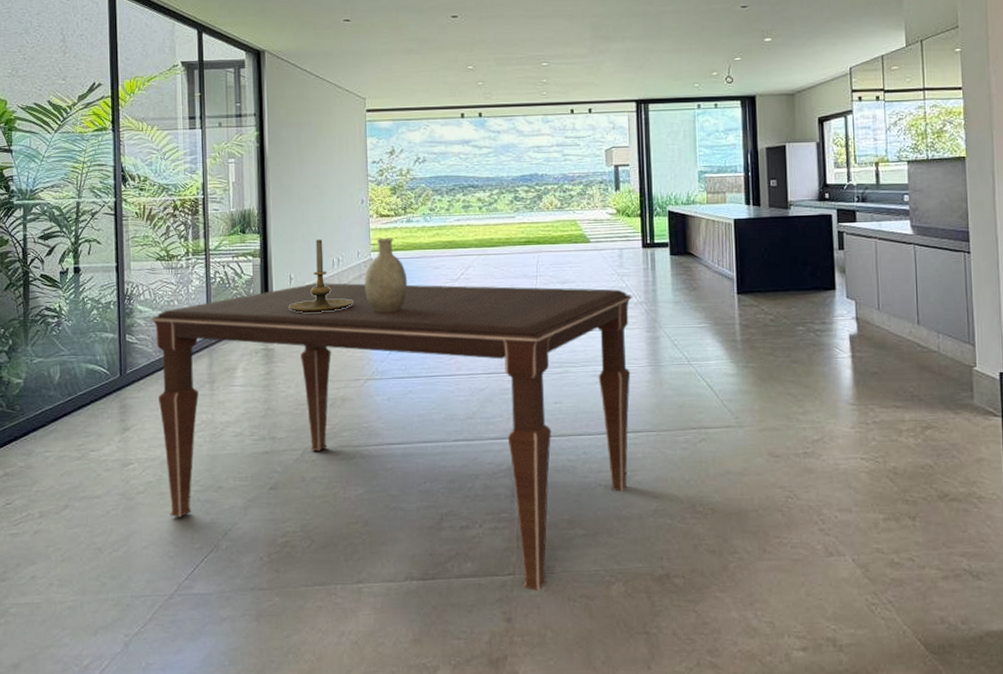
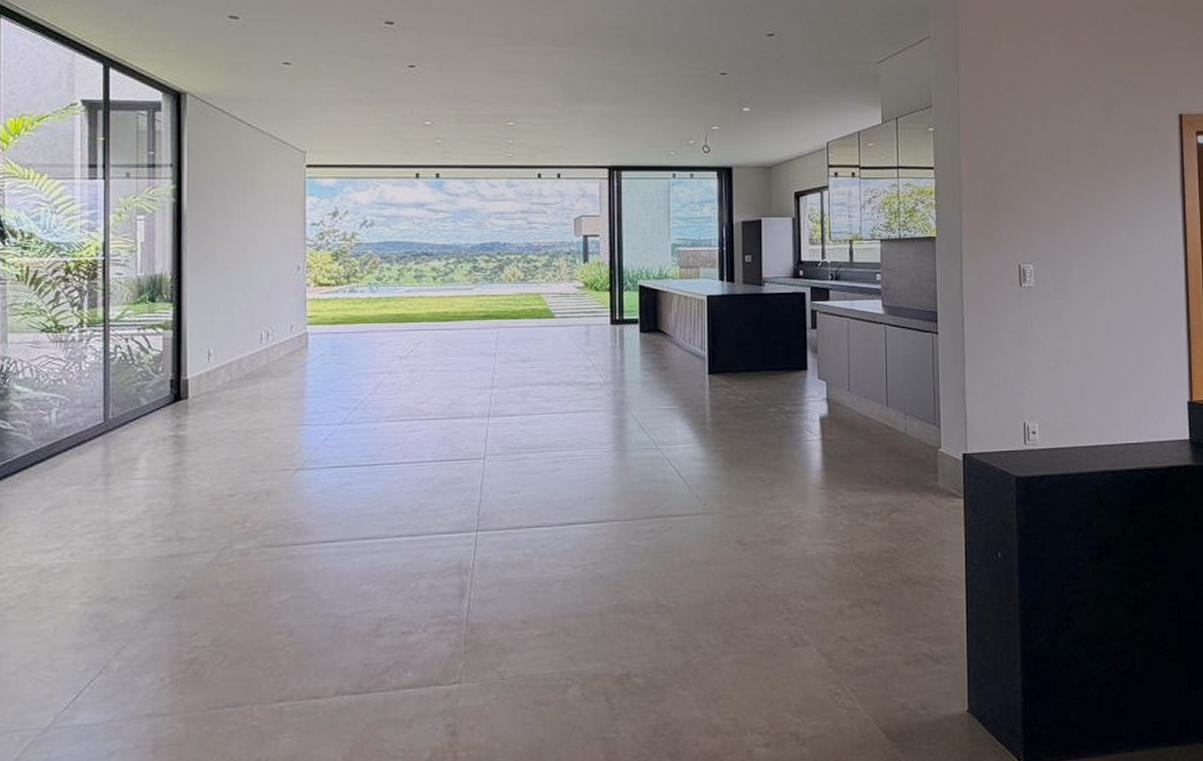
dining table: present [150,283,633,591] -> none [31,360,599,700]
candle holder: present [288,239,353,313] -> none [205,309,284,394]
decorative vase: present [364,237,408,313] -> none [298,309,349,394]

